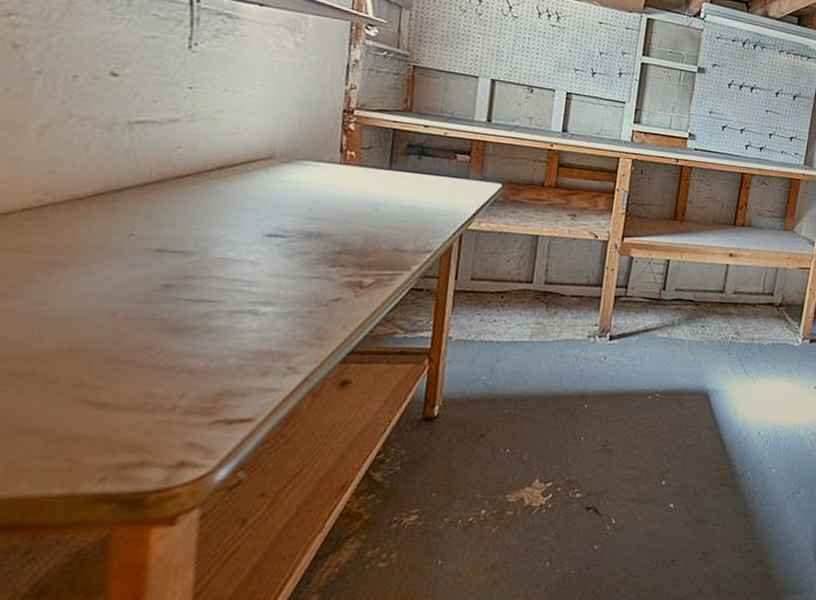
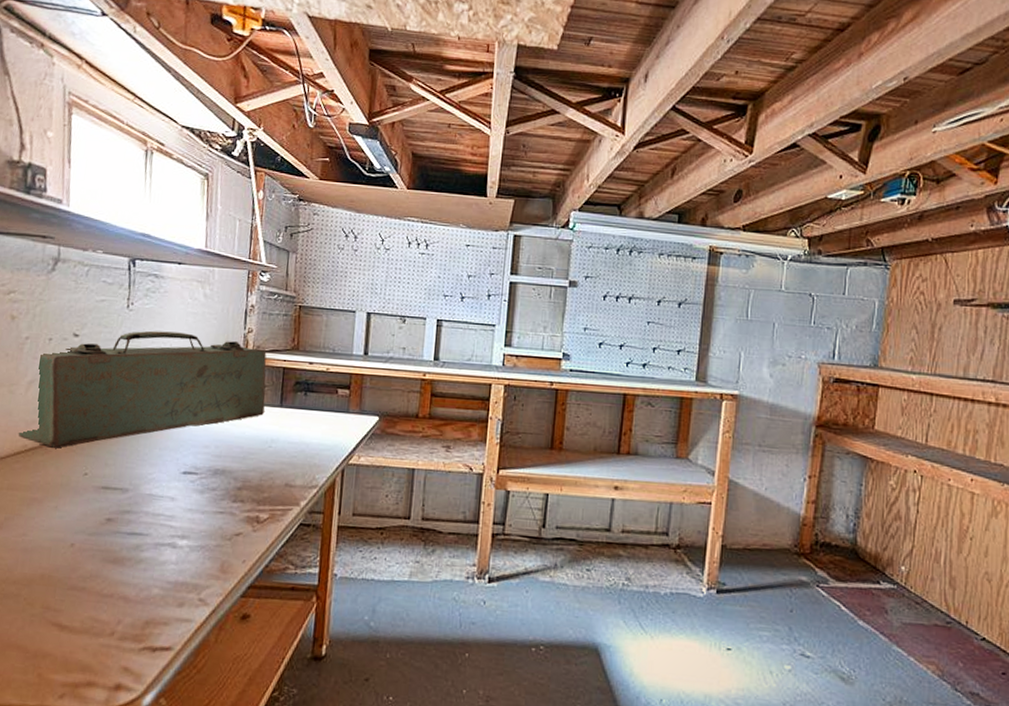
toolbox: none [27,76,373,205] -> present [18,330,267,448]

